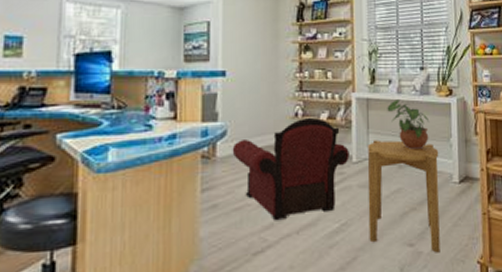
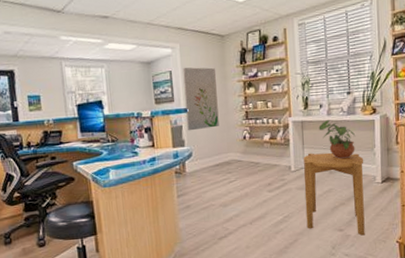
wall art: none [224,18,265,101] -> present [183,67,219,131]
armchair: present [232,117,349,221] -> none [197,138,289,216]

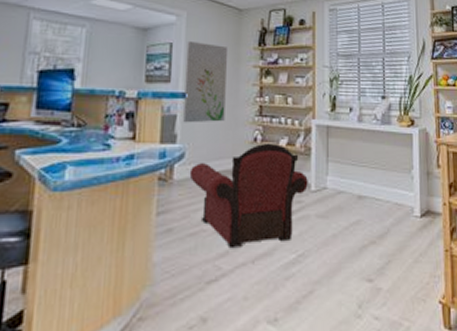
armchair: none [197,138,289,216] -> present [189,142,308,249]
side table: present [304,152,365,236] -> none [326,168,400,290]
potted plant: present [319,120,356,160] -> none [347,128,391,181]

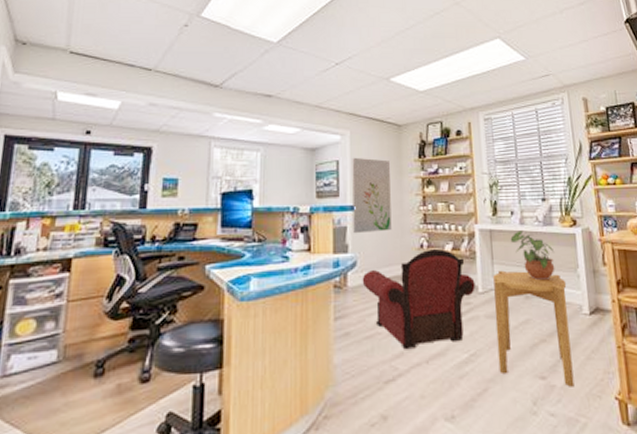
side table: none [326,168,400,290] -> present [493,270,575,387]
potted plant: none [347,128,391,181] -> present [510,230,555,281]

